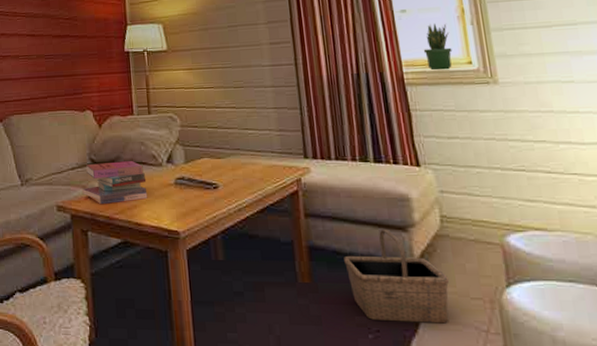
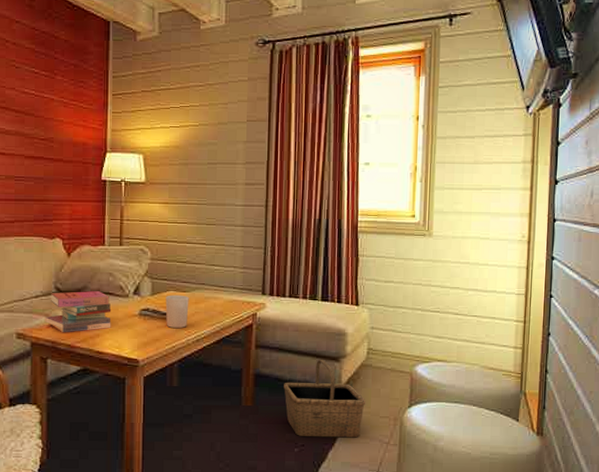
candle holder: none [200,162,226,197] -> present [165,295,189,328]
planter: present [423,23,452,71] -> none [378,178,402,221]

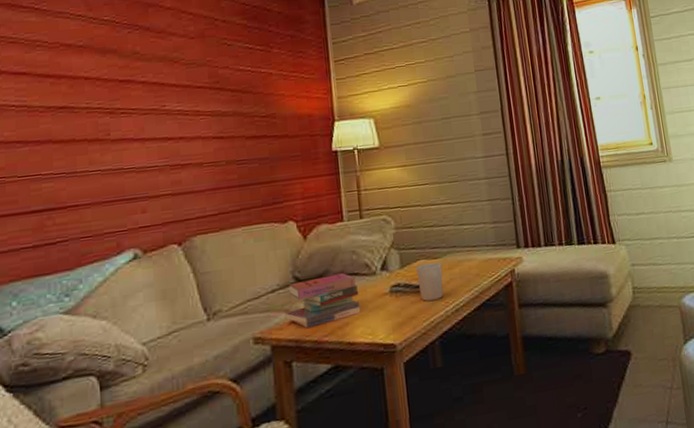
basket: present [284,360,366,438] -> none [554,308,642,399]

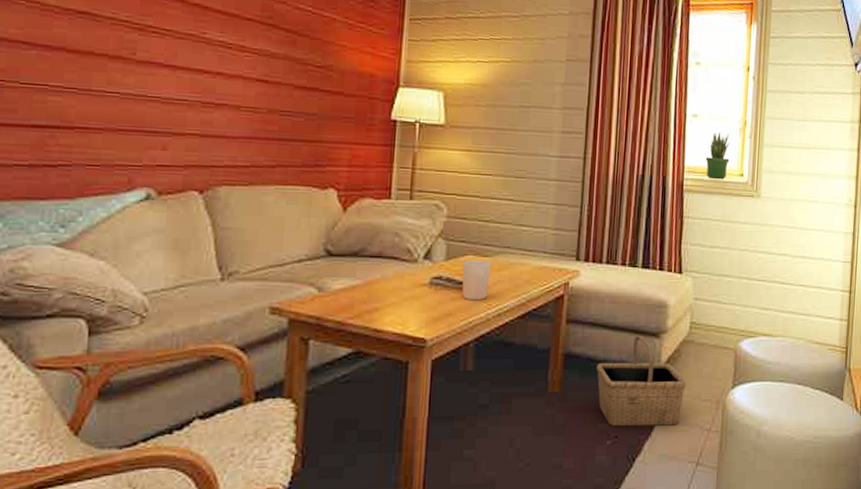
books: present [284,273,361,329] -> none [309,254,396,307]
basket: none [554,308,642,399] -> present [597,336,687,427]
planter: none [615,109,638,153] -> present [705,132,731,180]

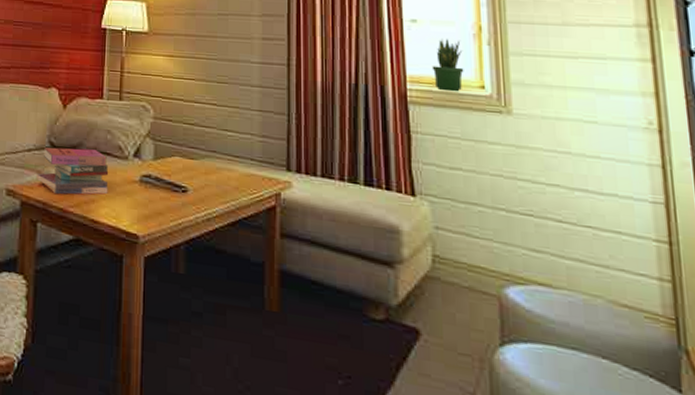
books: none [309,254,396,307] -> present [36,147,109,195]
candle holder: present [462,260,491,300] -> none [170,161,198,202]
basket: present [597,336,687,427] -> none [319,262,436,379]

